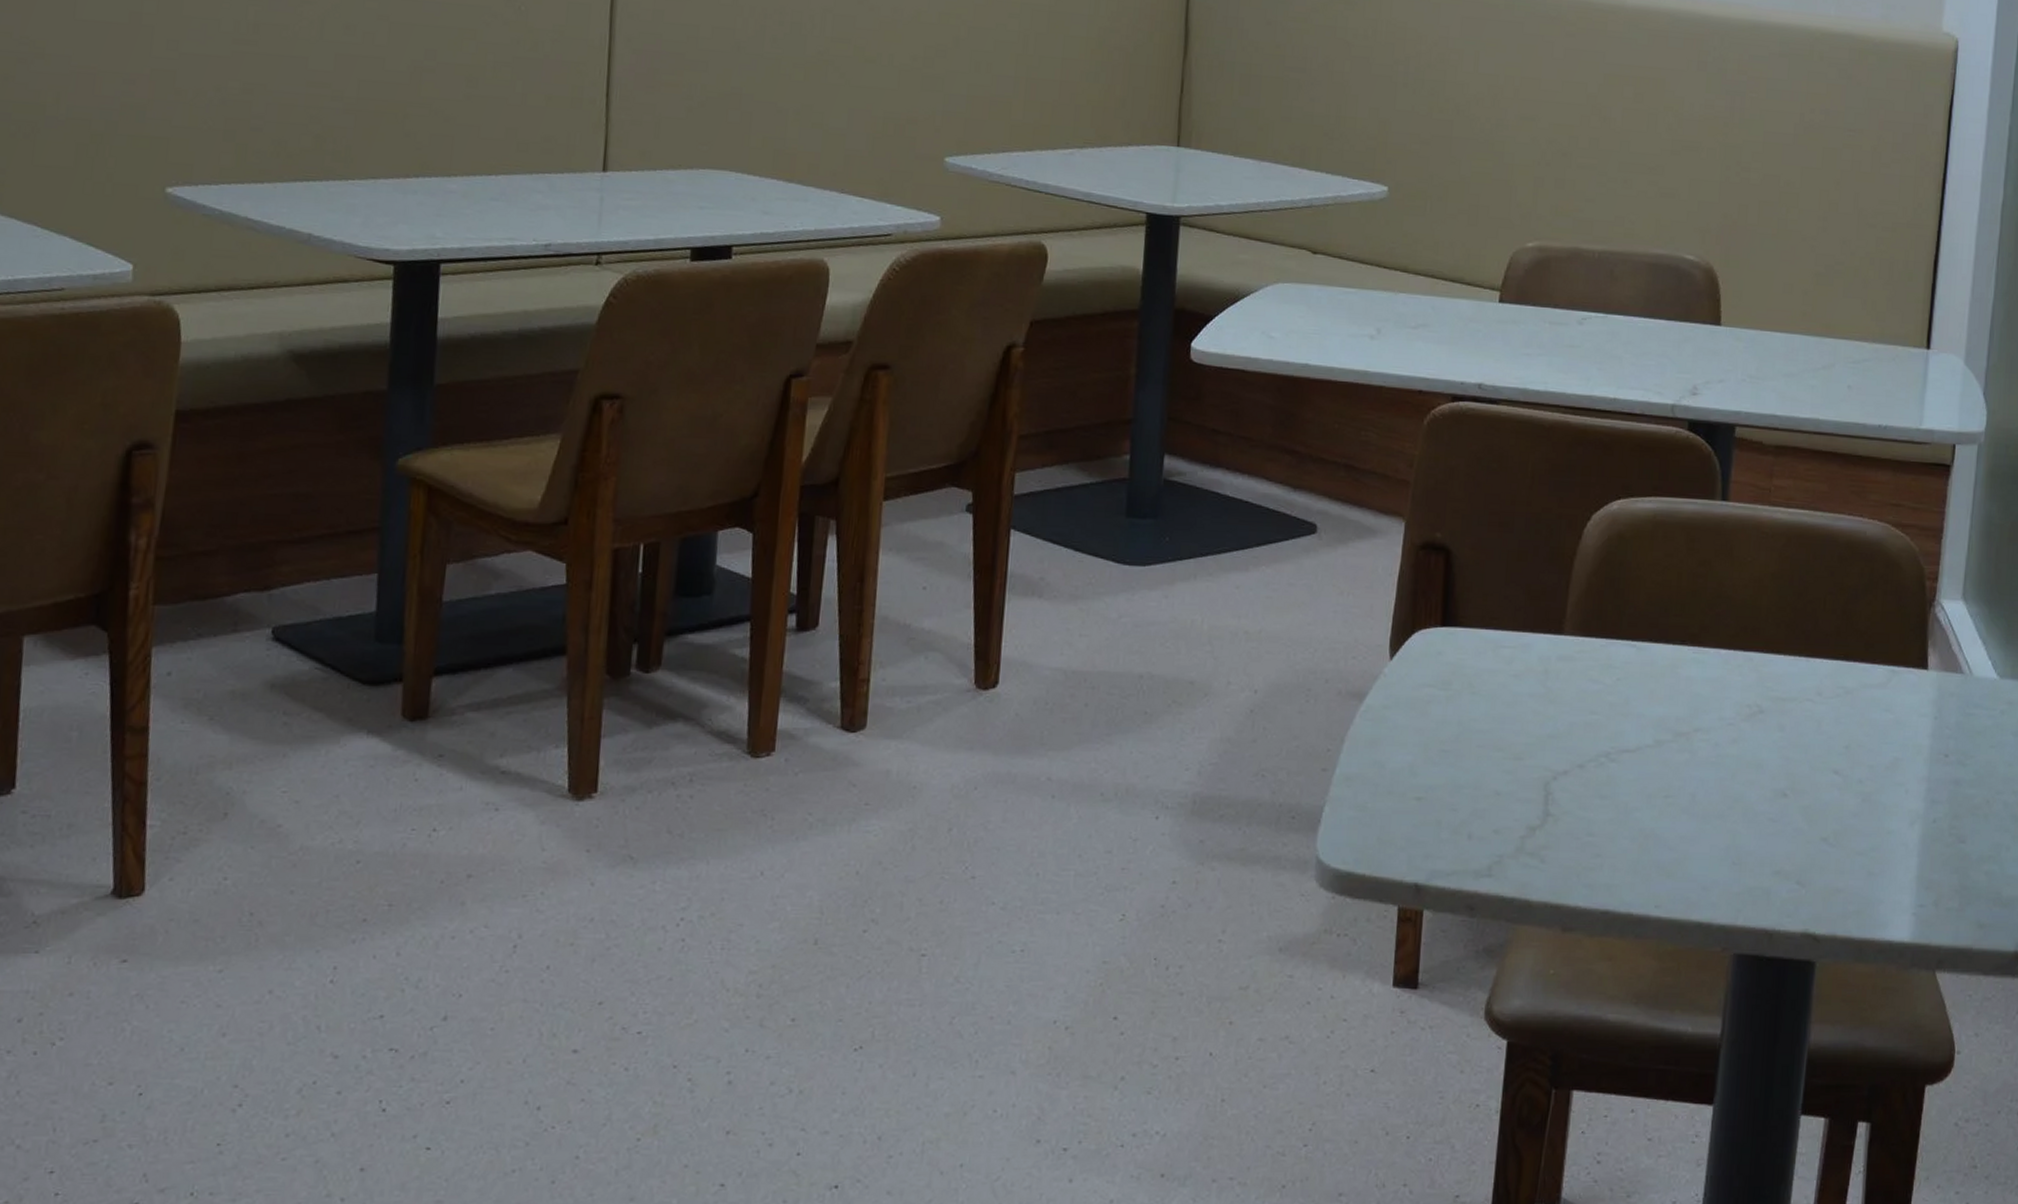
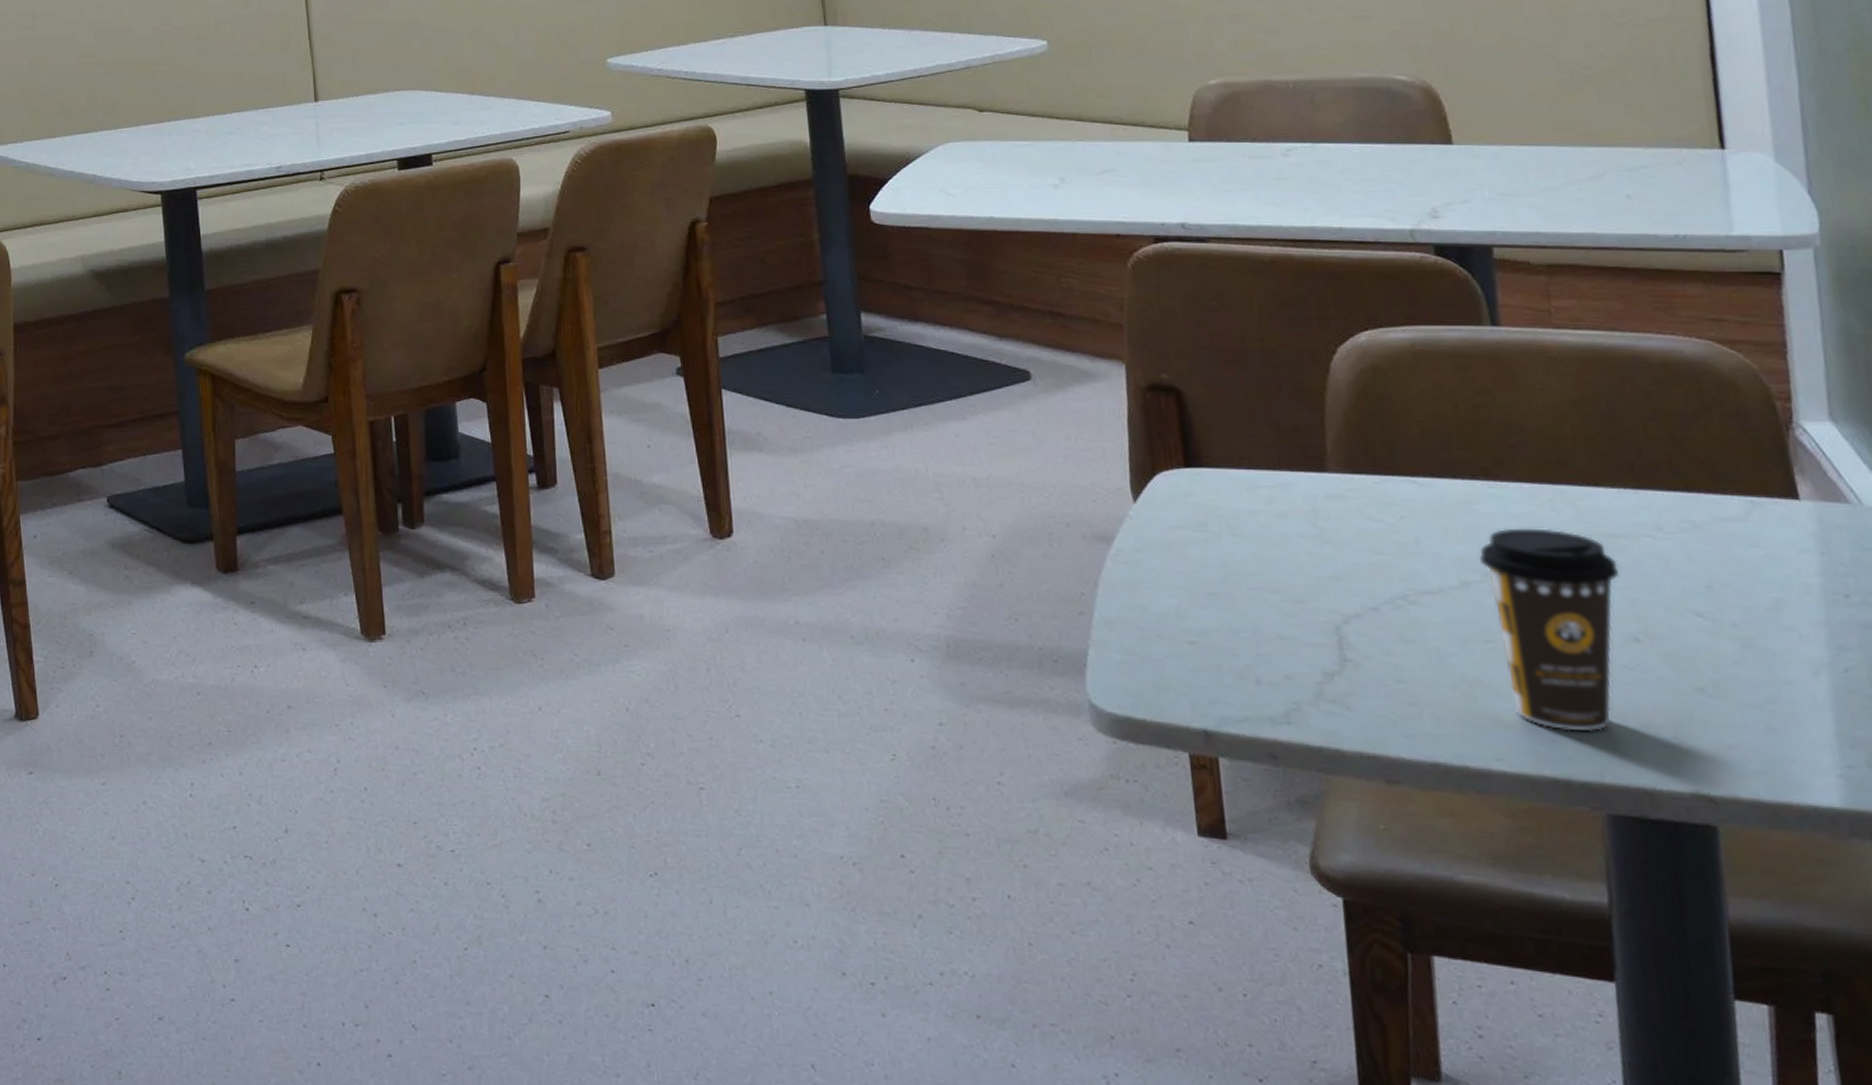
coffee cup: none [1673,690,1783,879] -> present [1478,528,1620,732]

